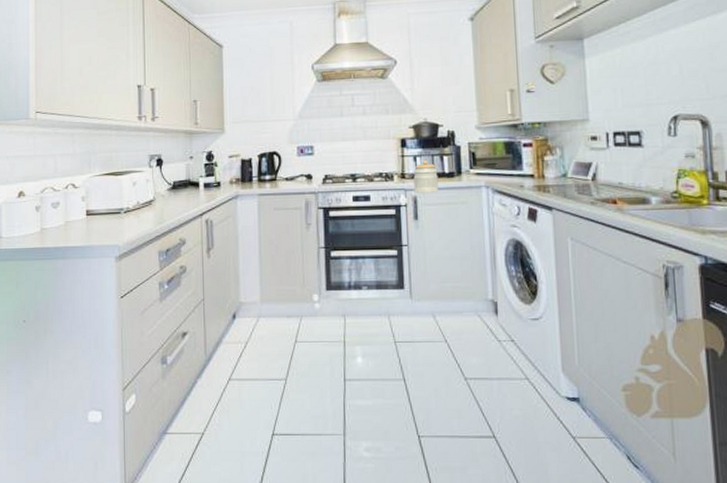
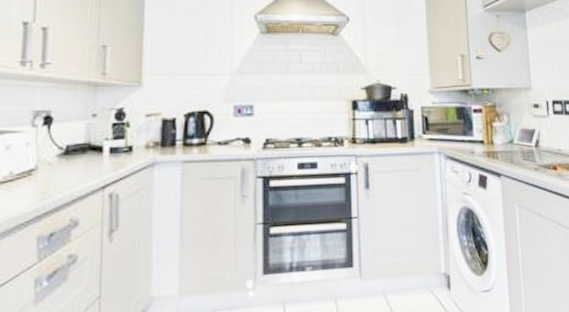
jar: present [413,160,439,194] -> none [365,123,391,161]

